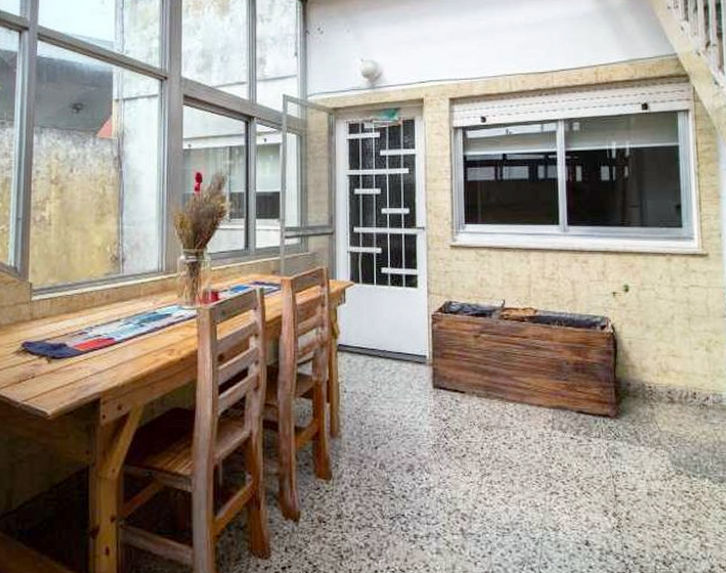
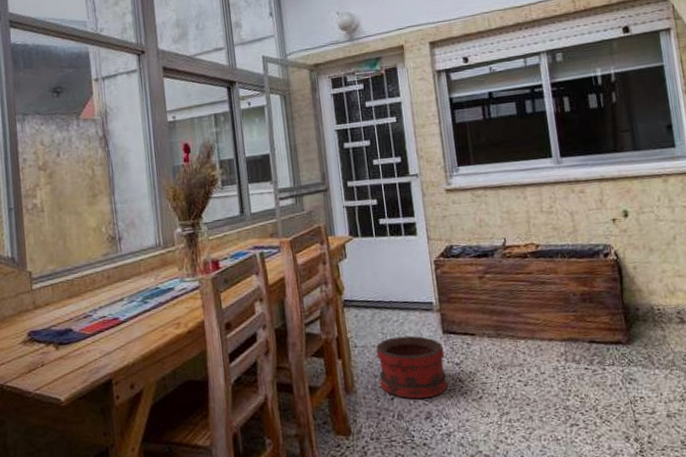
bucket: none [365,386,433,450] -> present [376,335,449,399]

